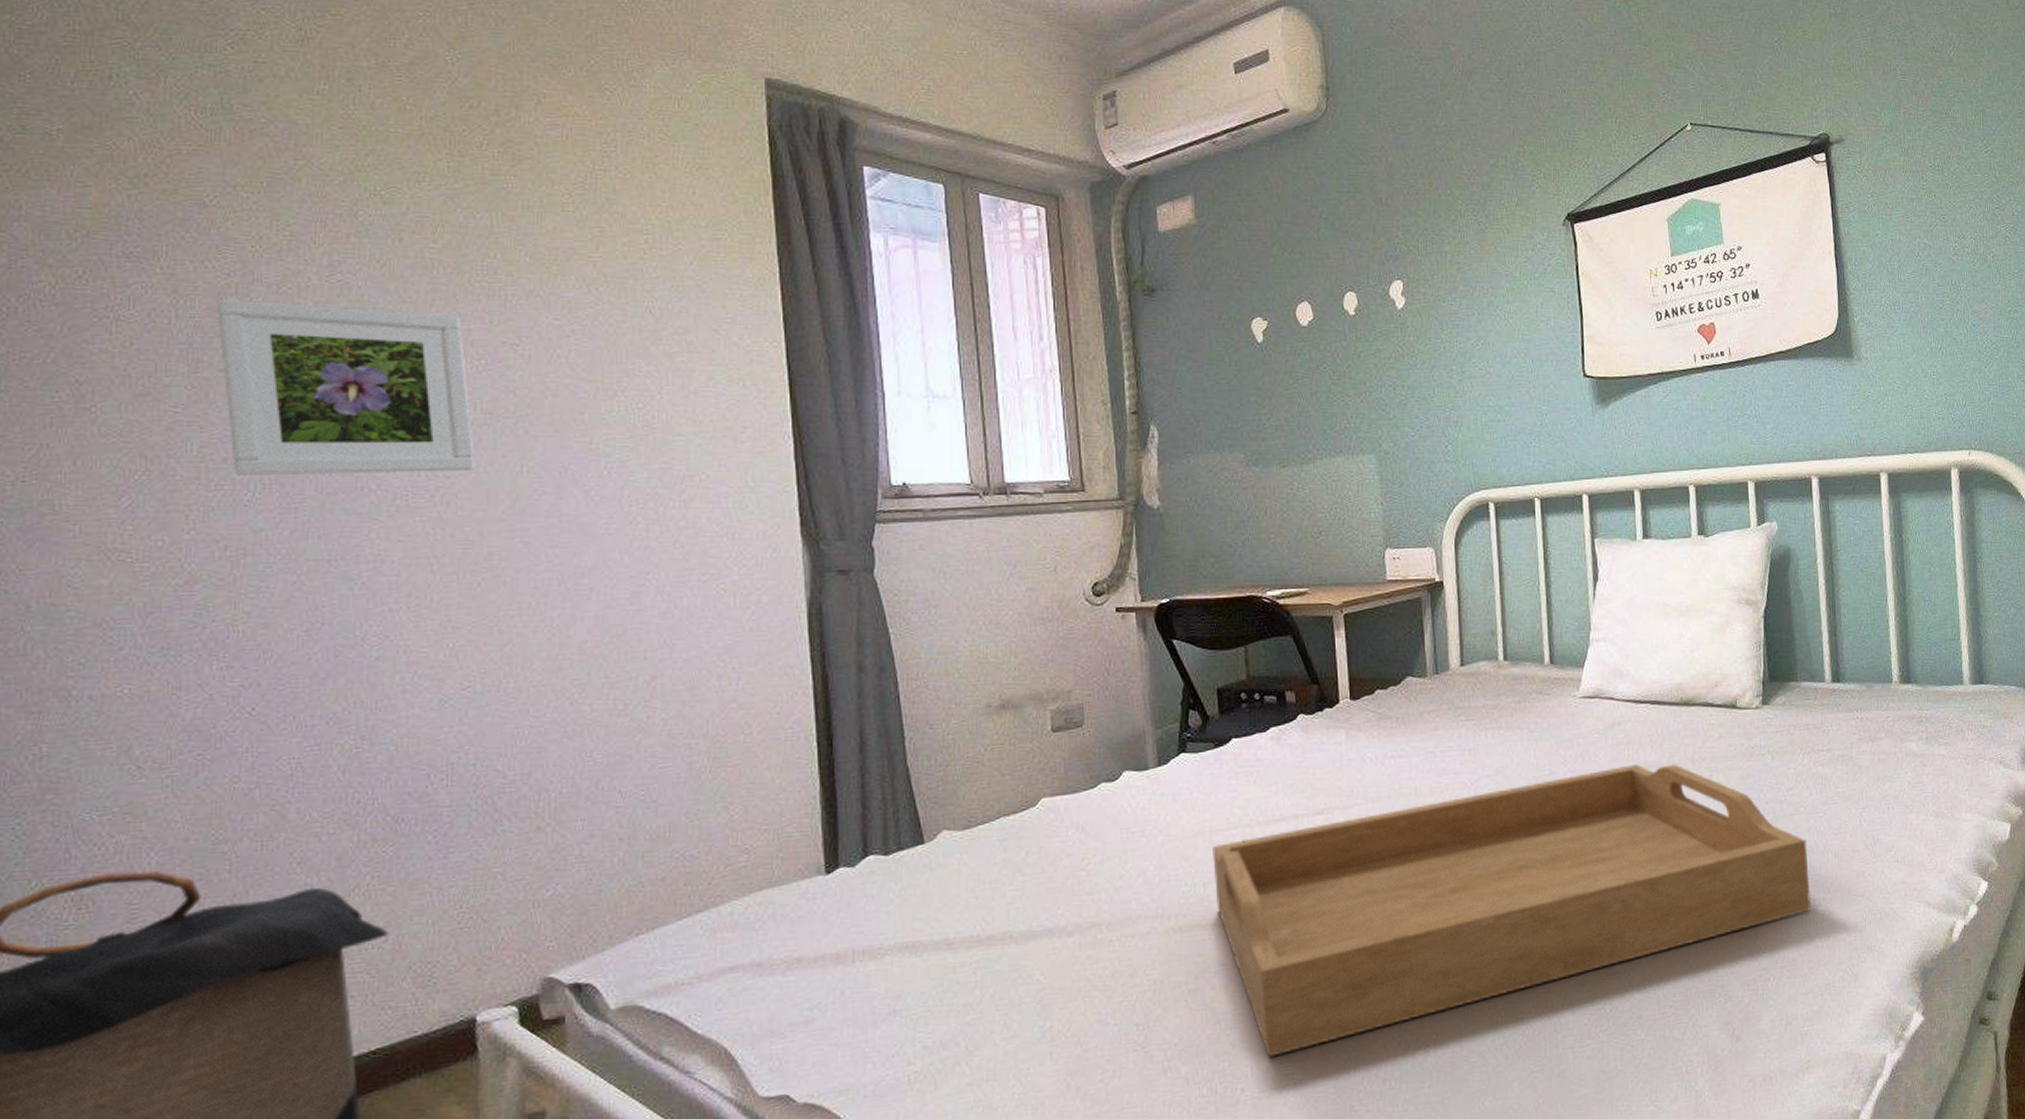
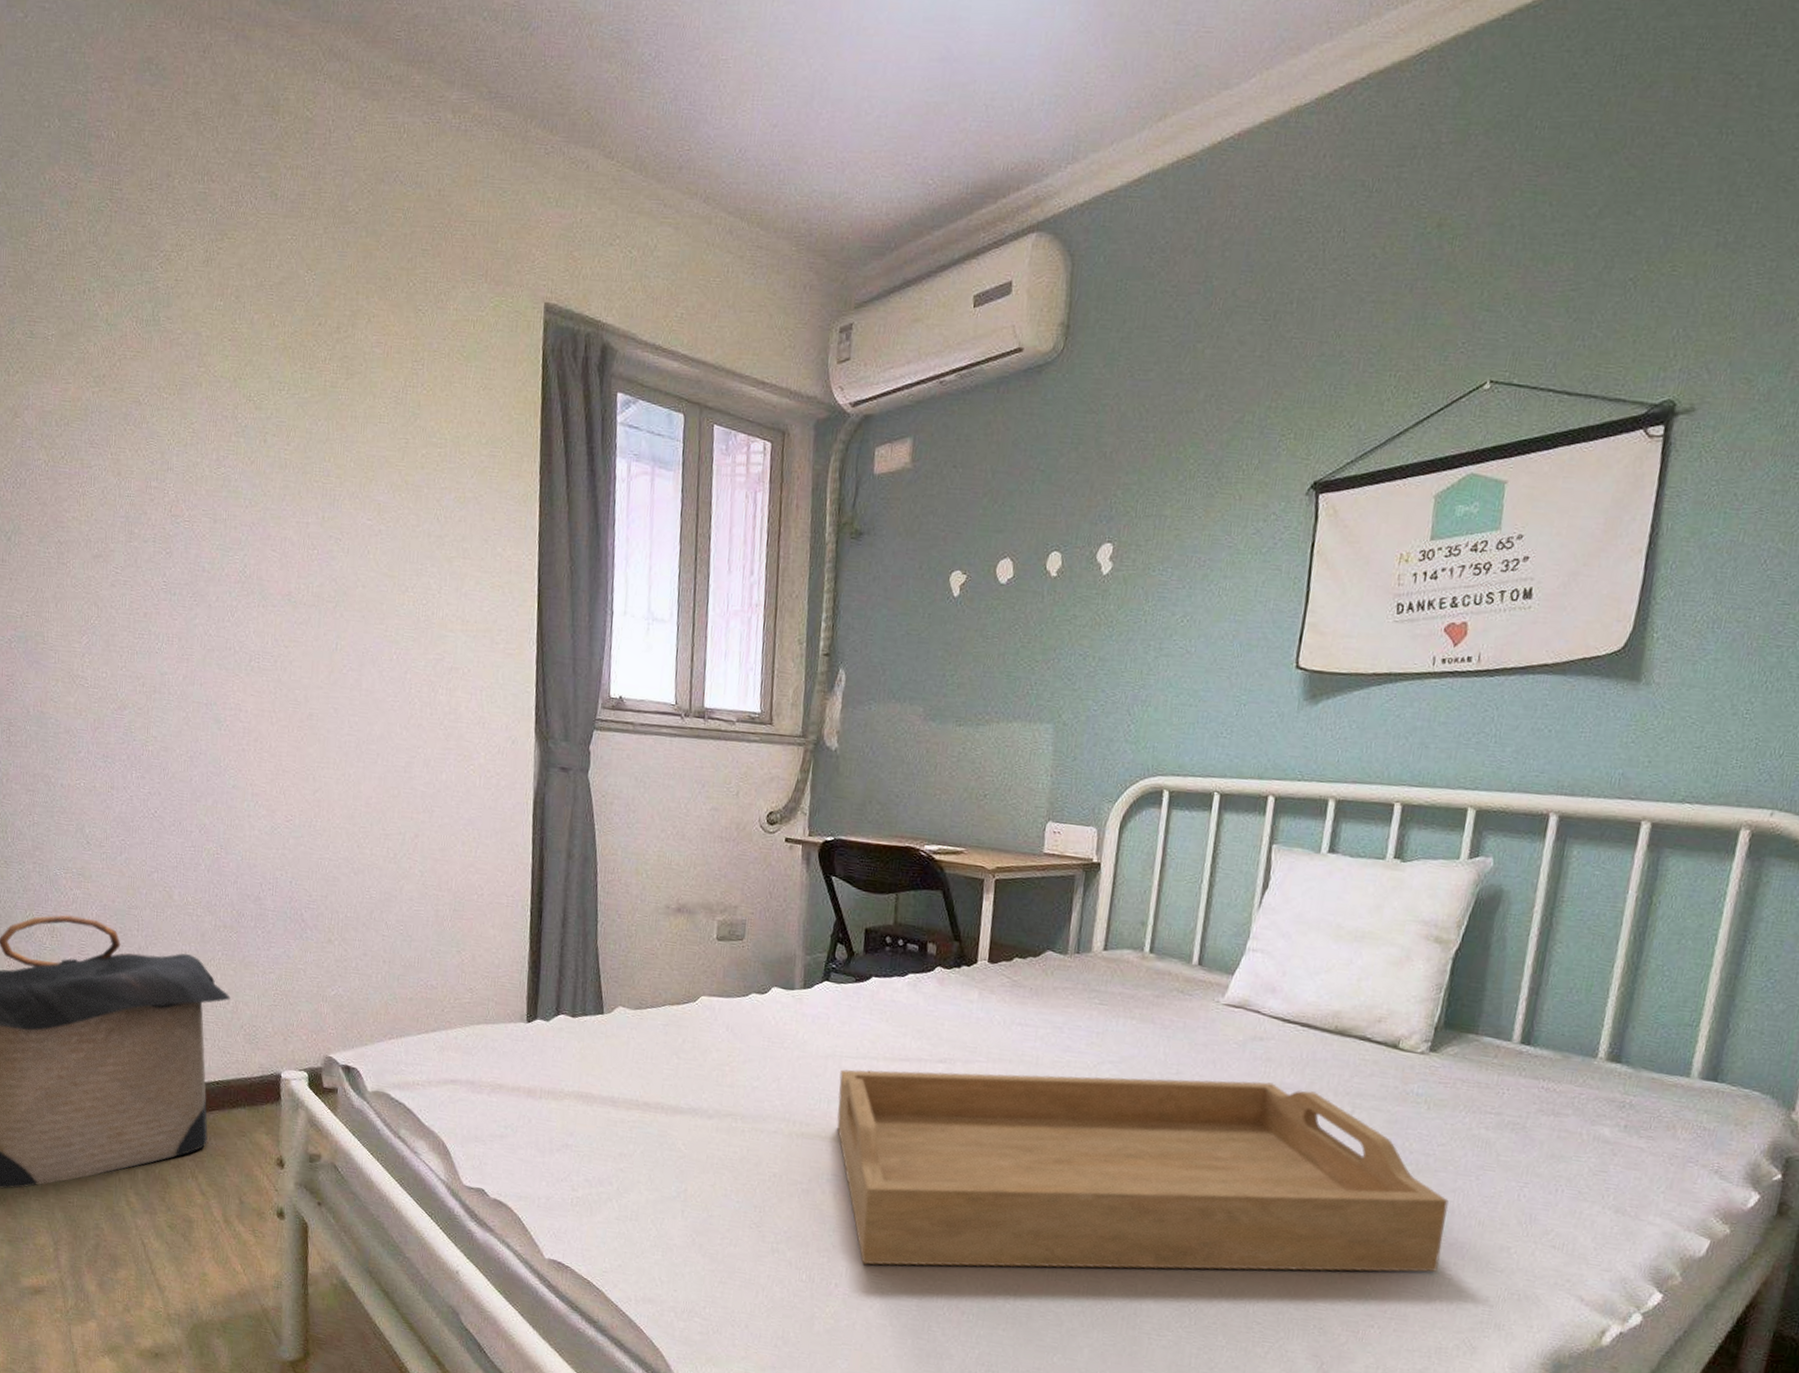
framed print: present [215,299,476,475] -> none [144,482,306,644]

